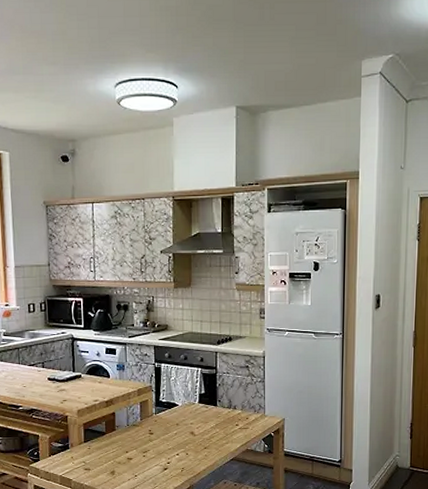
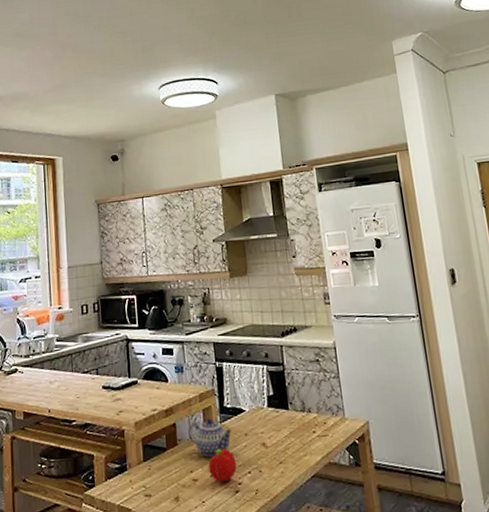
teapot: none [126,410,165,441] -> present [188,418,232,457]
fruit: none [142,434,167,461] -> present [208,448,237,482]

